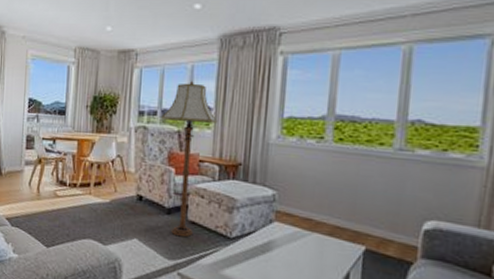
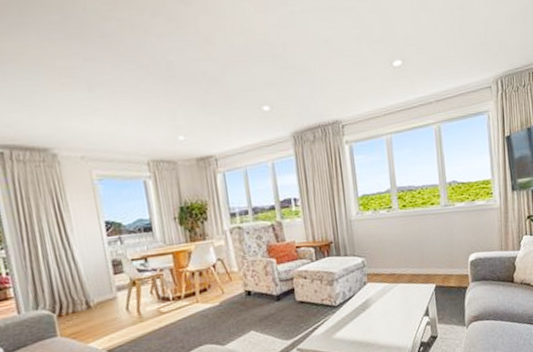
floor lamp: present [161,80,218,237] -> none [253,176,305,318]

